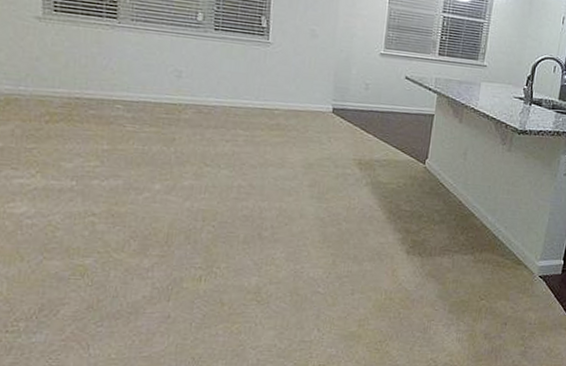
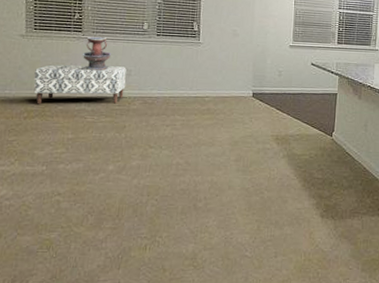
bench: none [56,57,176,111] -> present [33,64,127,105]
decorative urn: none [118,25,157,70] -> present [82,36,112,71]

